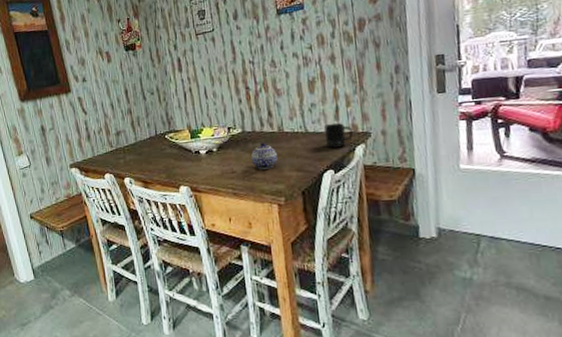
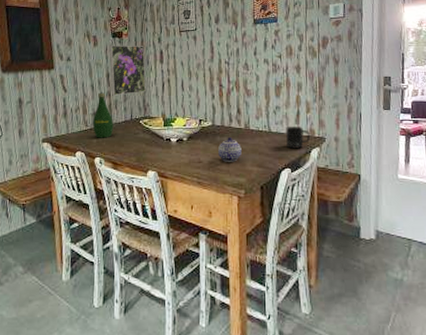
bottle: none [117,110,139,158] -> present [93,92,113,138]
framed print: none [124,55,167,113] -> present [109,45,146,96]

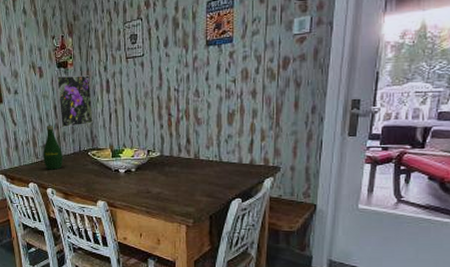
teapot: present [218,136,242,162] -> none [167,167,191,192]
mug: present [286,126,311,149] -> none [238,155,265,179]

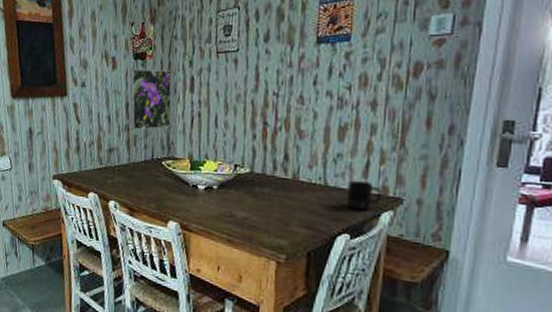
bottle: present [43,125,62,170] -> none [108,125,131,179]
mug: none [238,155,265,179] -> present [347,180,383,211]

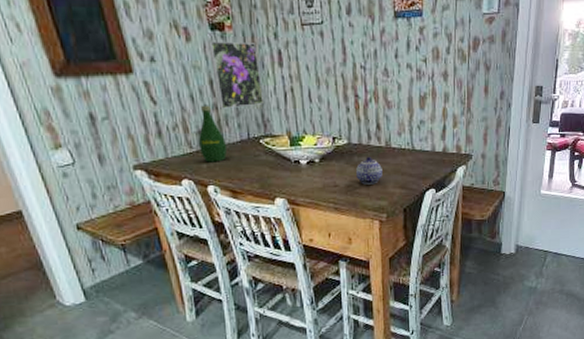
bottle: none [108,125,131,179] -> present [199,105,227,162]
teapot: none [256,188,286,220] -> present [356,156,383,185]
mug: present [347,180,383,211] -> none [431,142,457,168]

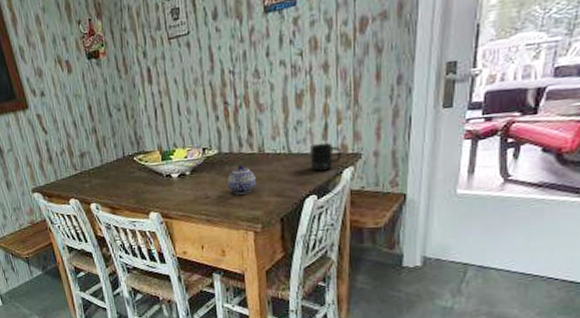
bottle: present [199,105,227,162] -> none [81,129,106,182]
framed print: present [208,41,264,109] -> none [86,65,136,132]
mug: none [431,142,457,168] -> present [310,142,343,171]

